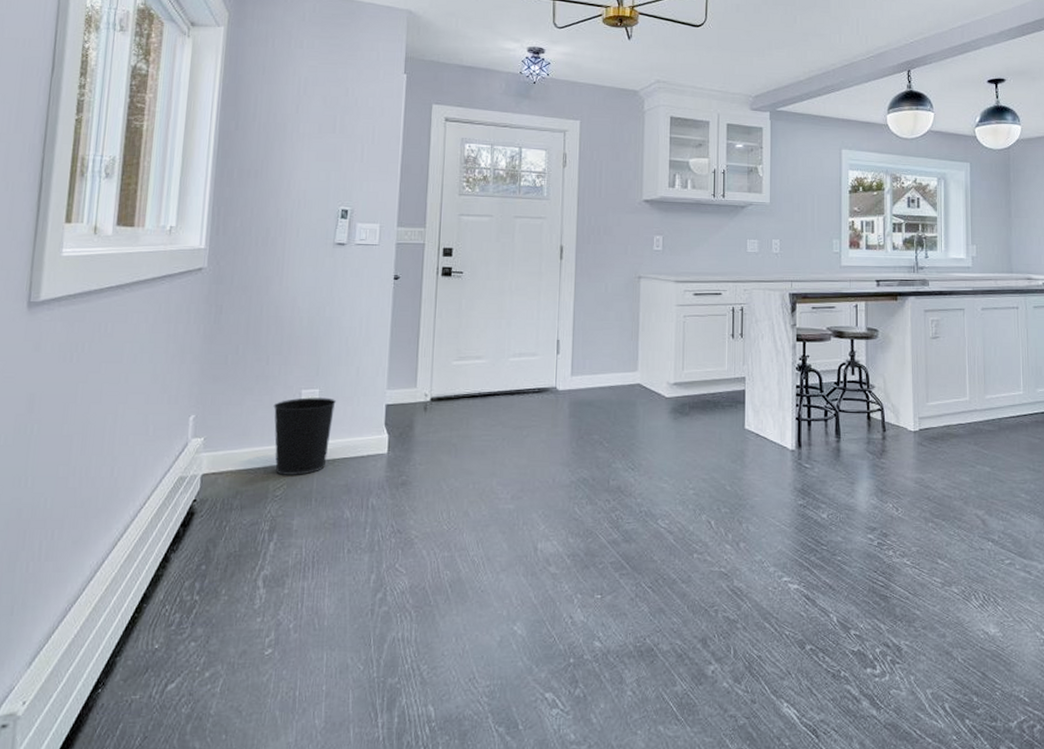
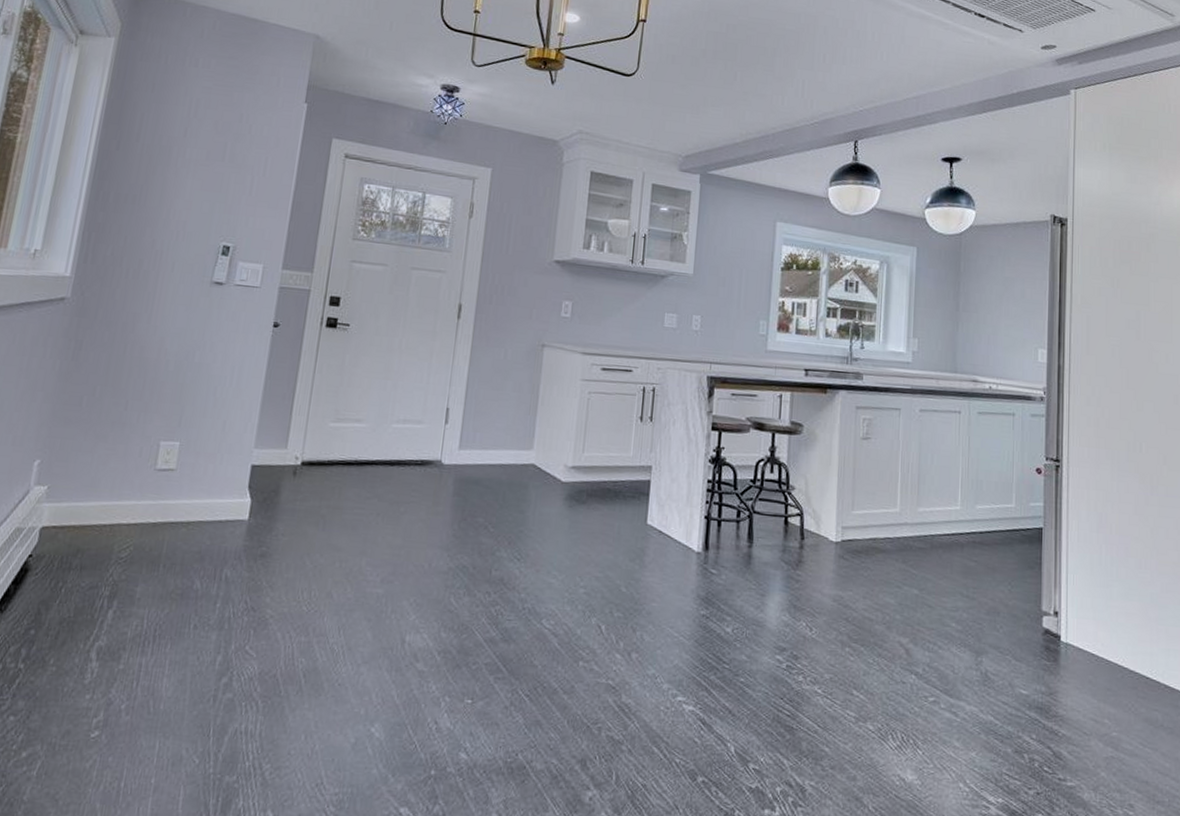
wastebasket: present [273,397,336,475] -> none [123,450,197,537]

